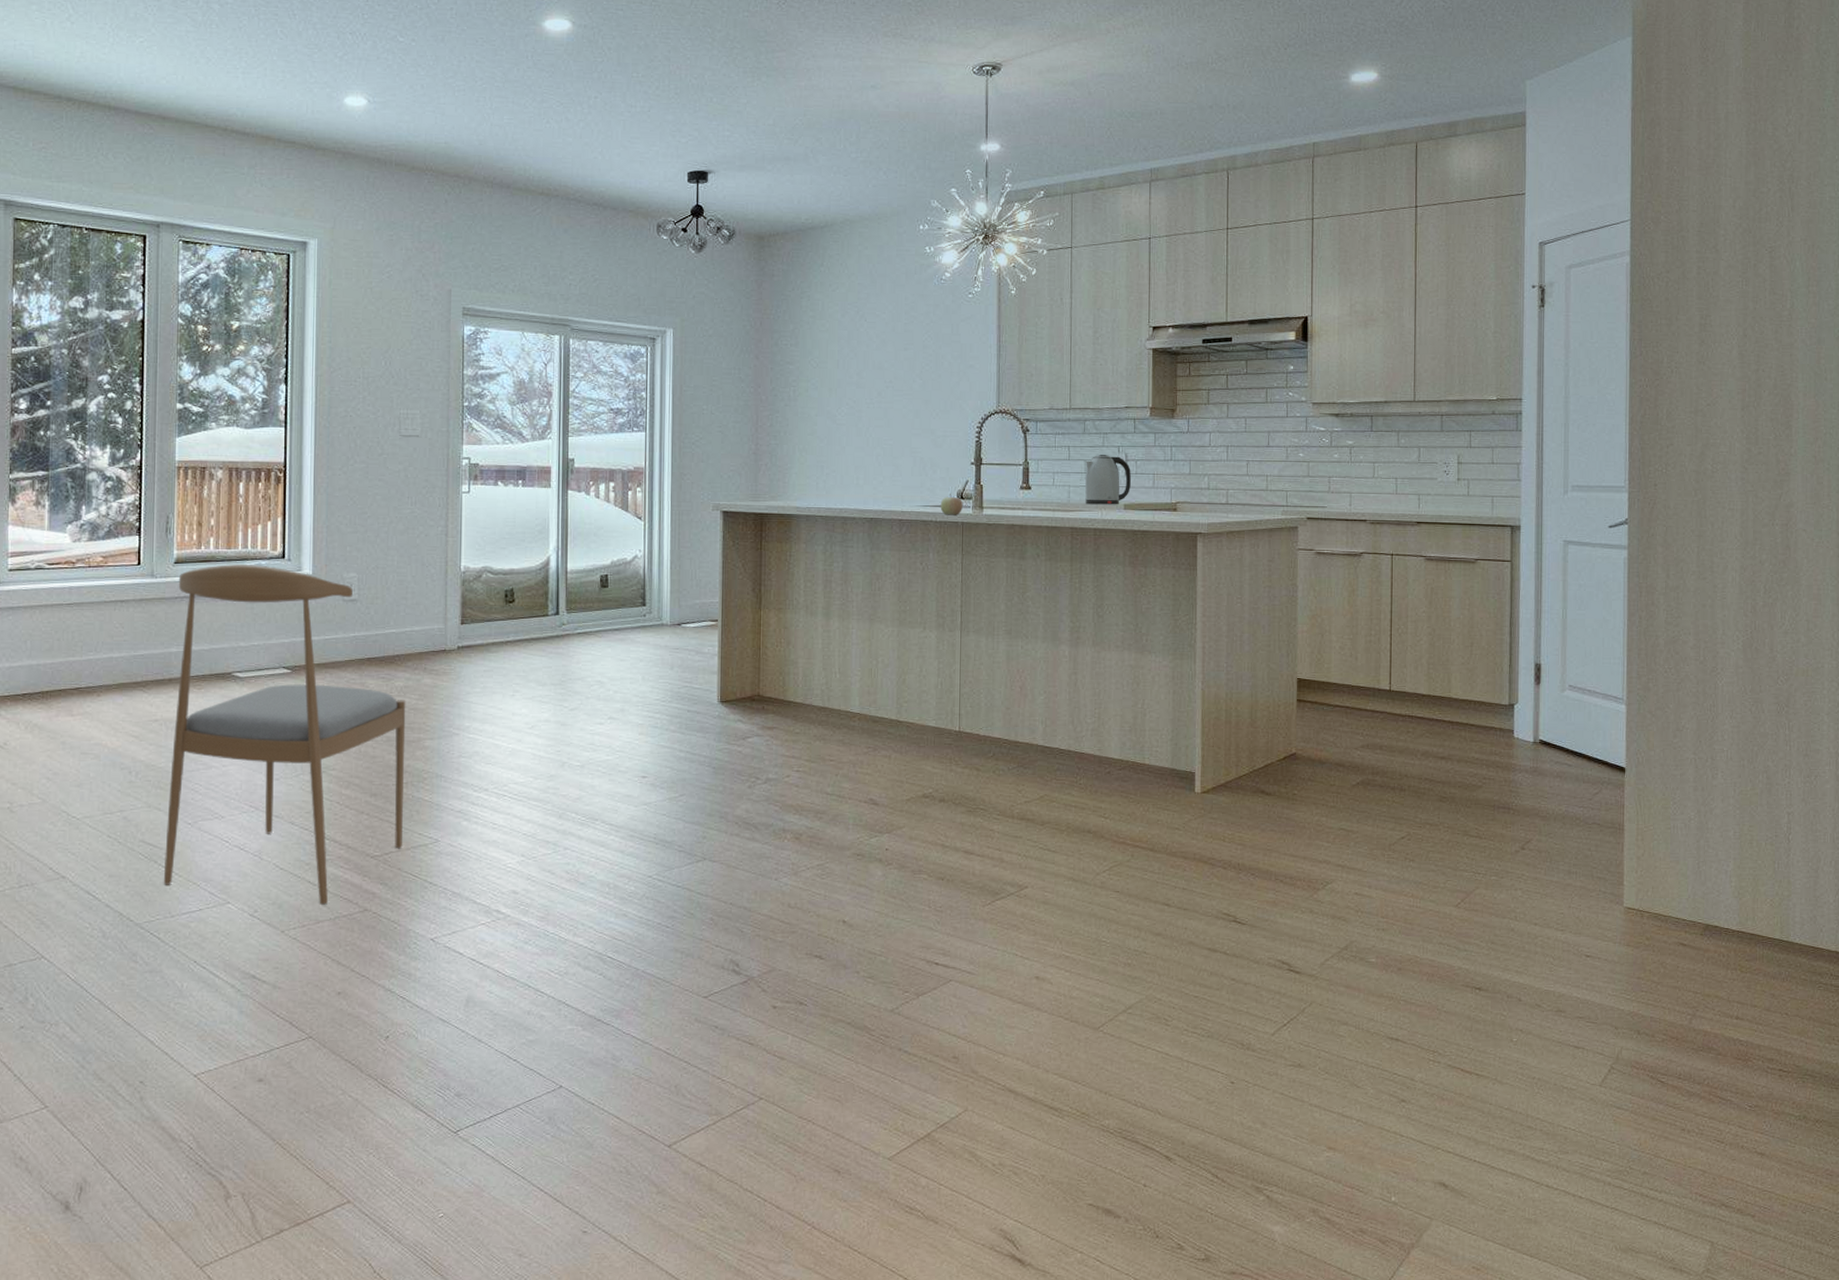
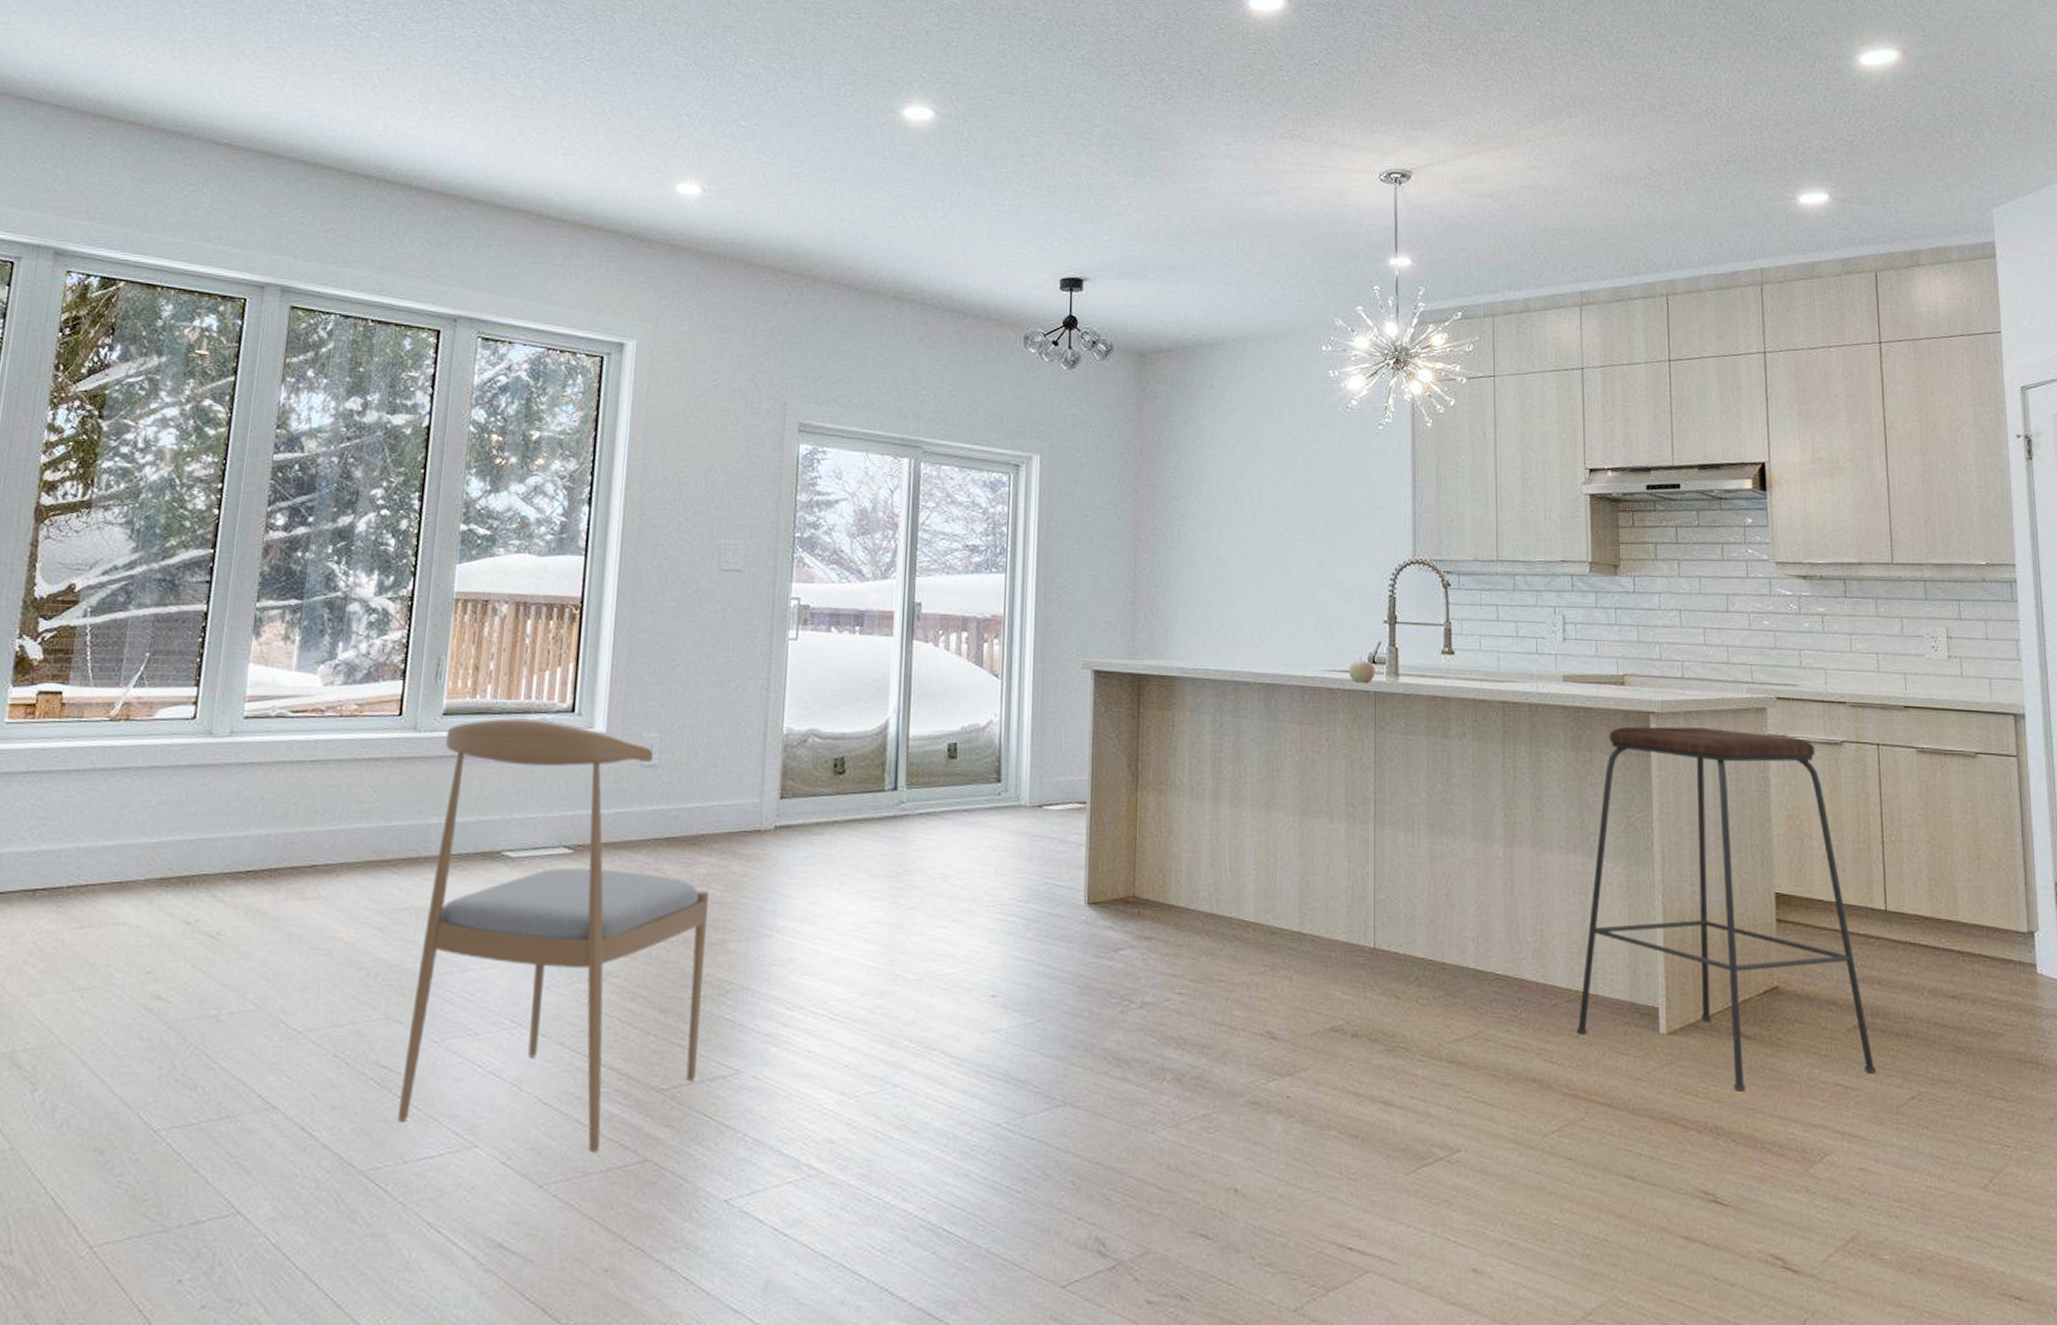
kettle: present [1085,455,1131,505] -> none [1517,616,1570,676]
bar stool: none [1126,545,1374,836] -> present [1576,726,1877,1092]

